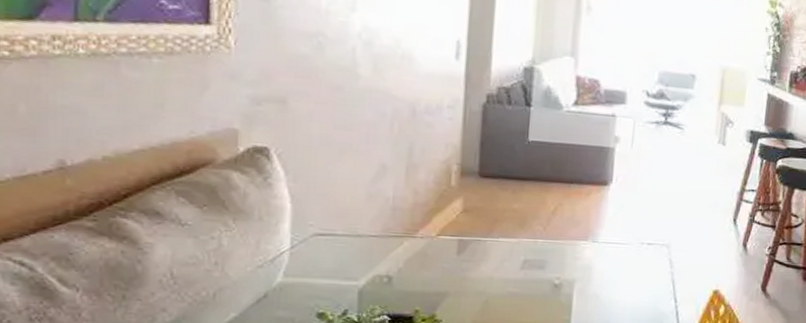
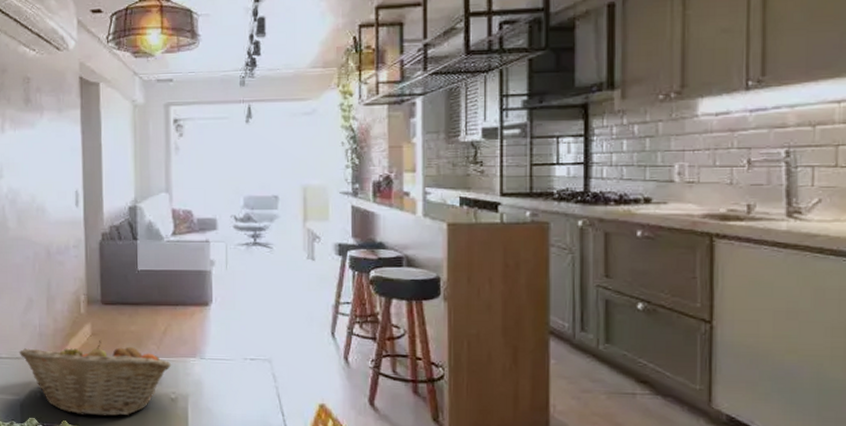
fruit basket: none [361,217,559,305] -> present [19,339,172,417]

